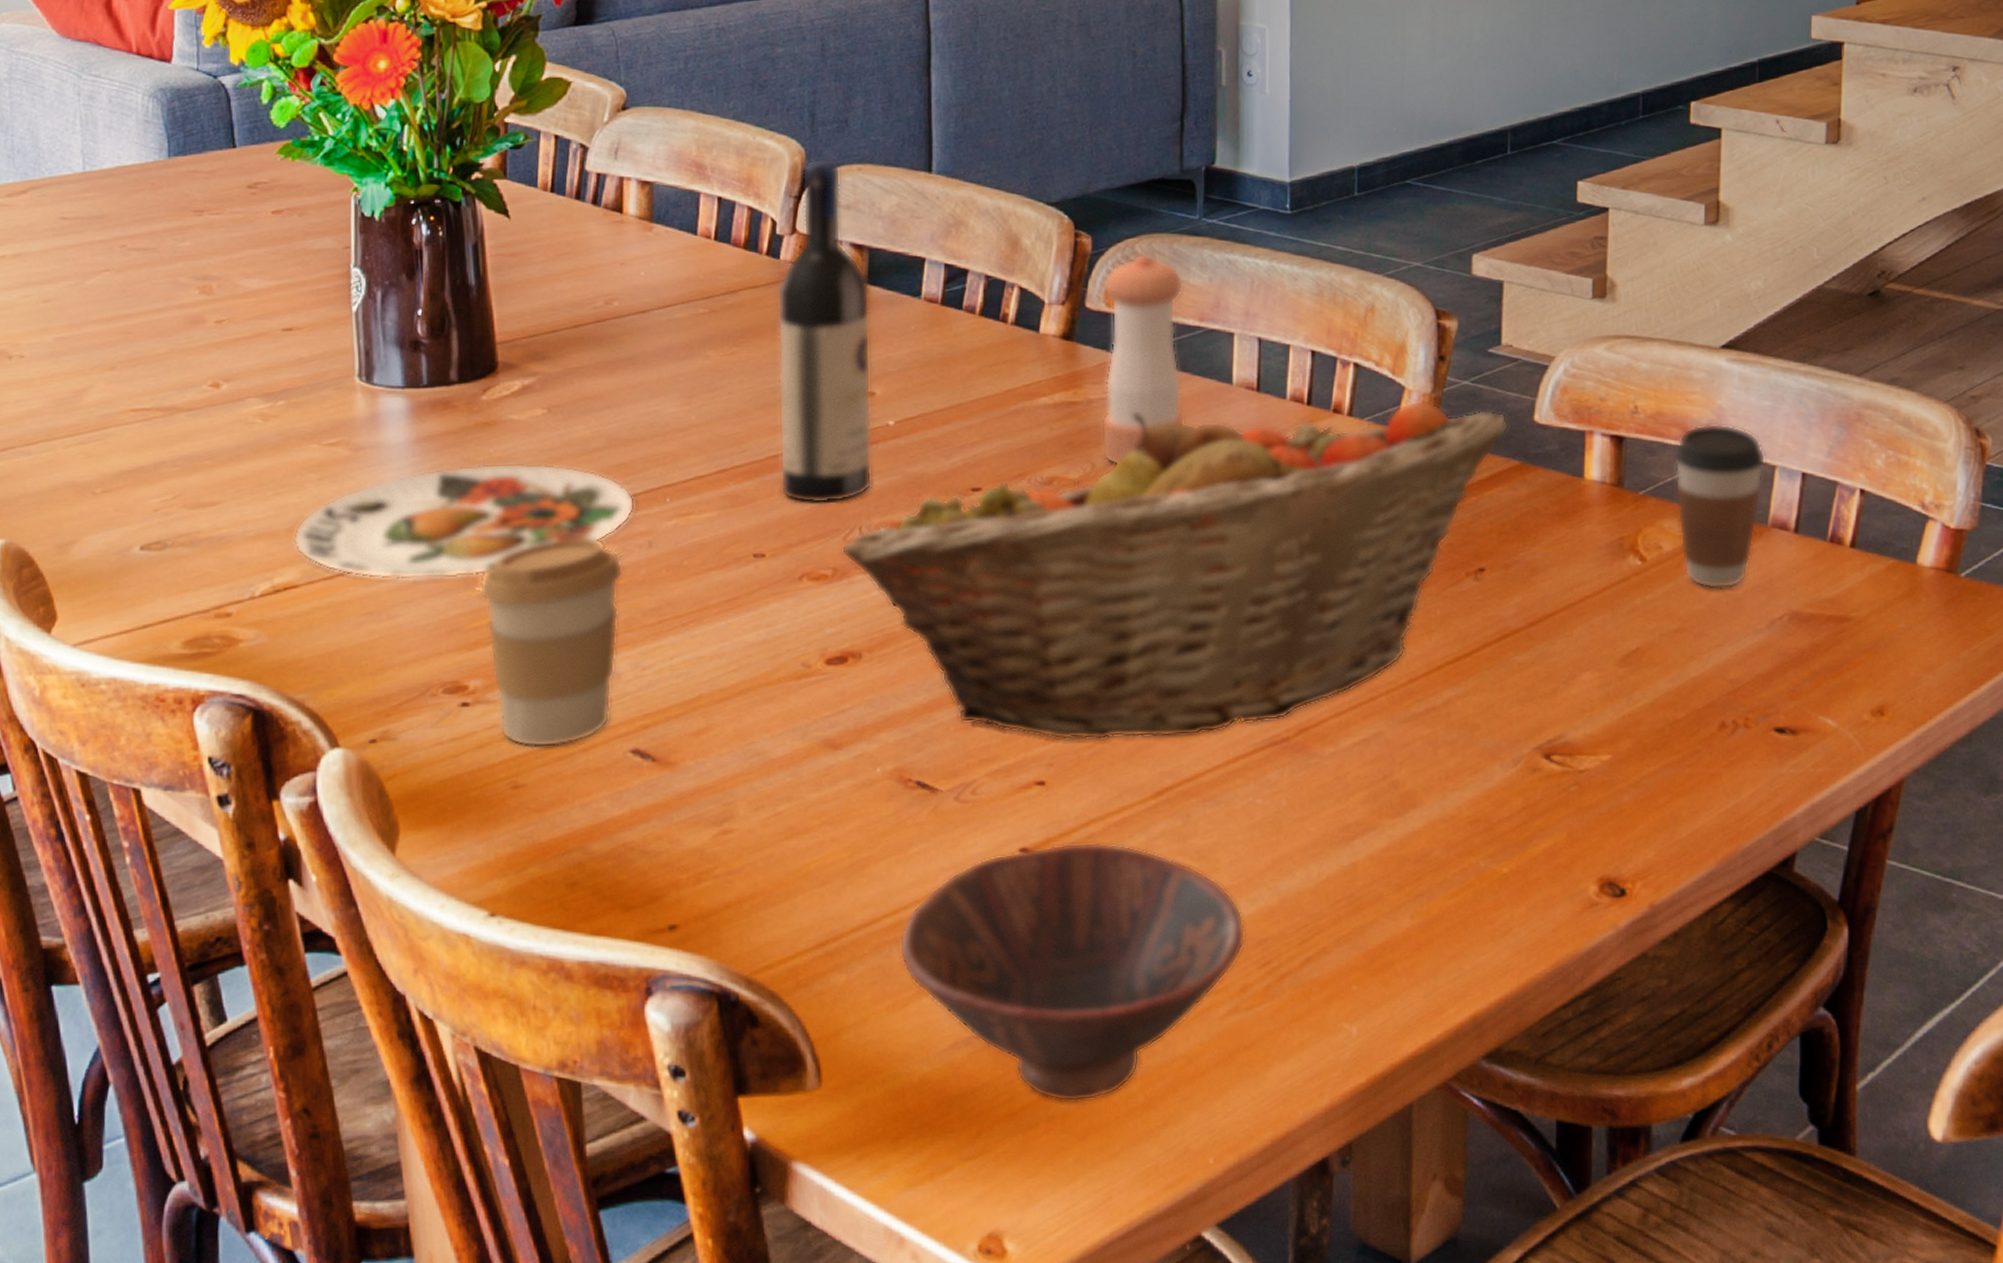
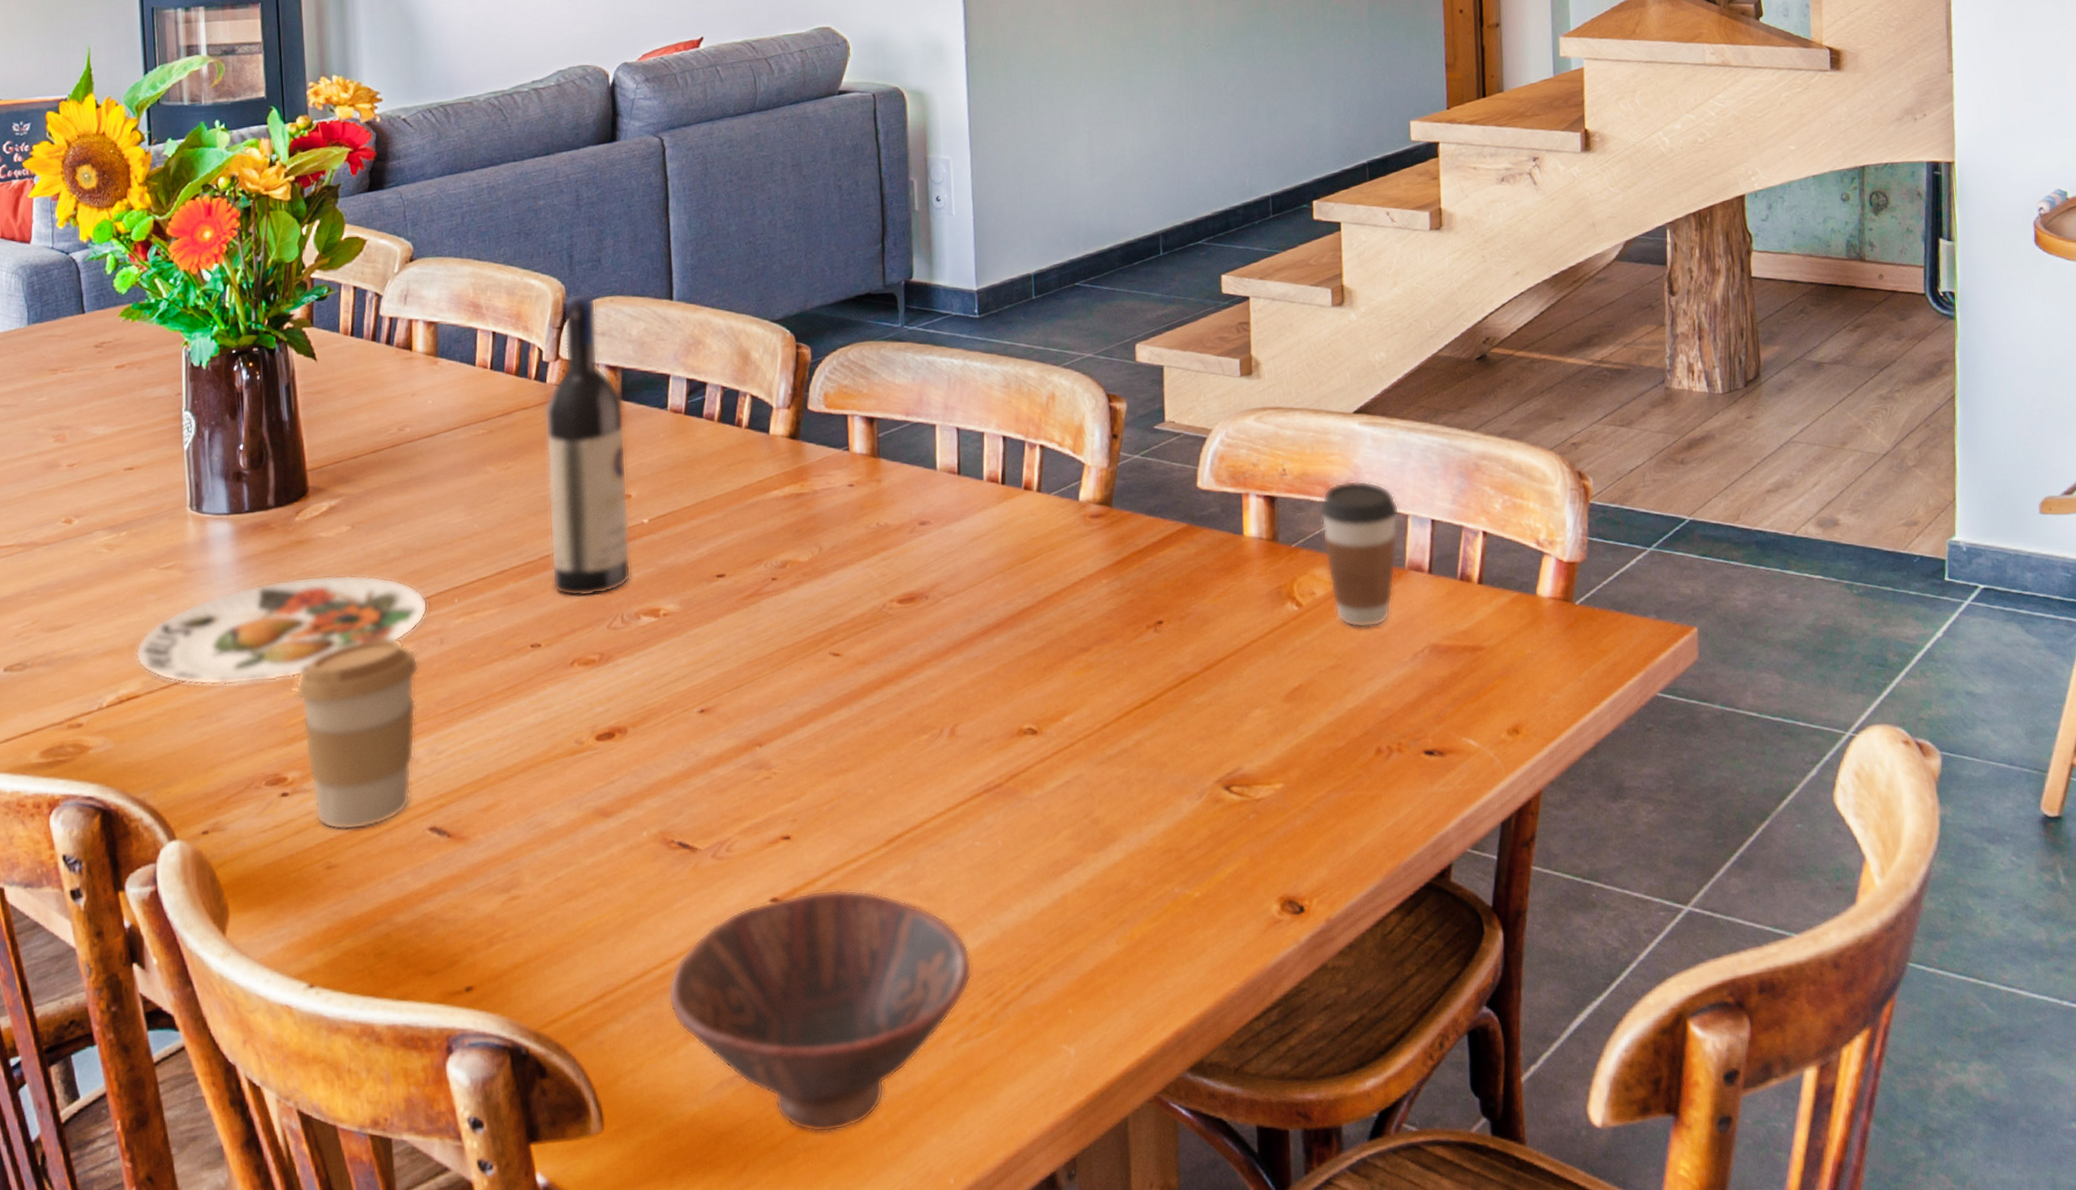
fruit basket: present [841,400,1509,740] -> none [606,474,1176,798]
pepper shaker: present [1102,252,1186,466] -> none [822,358,899,548]

